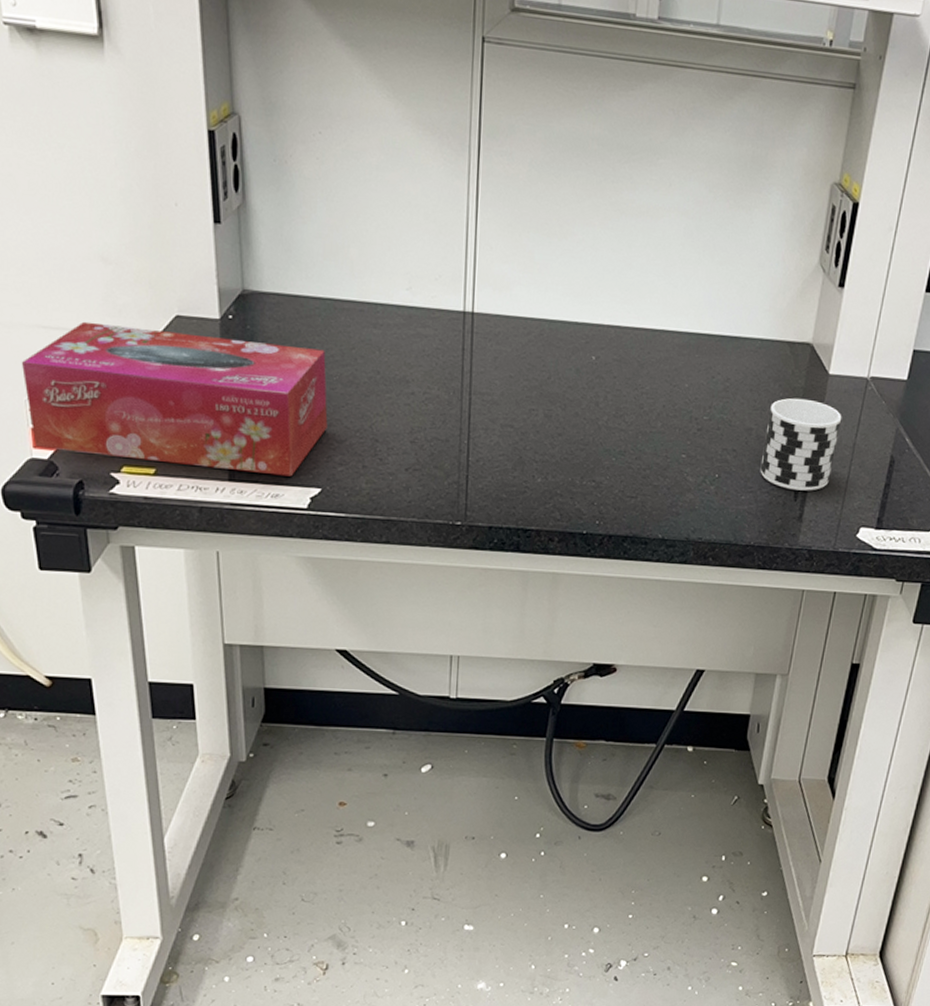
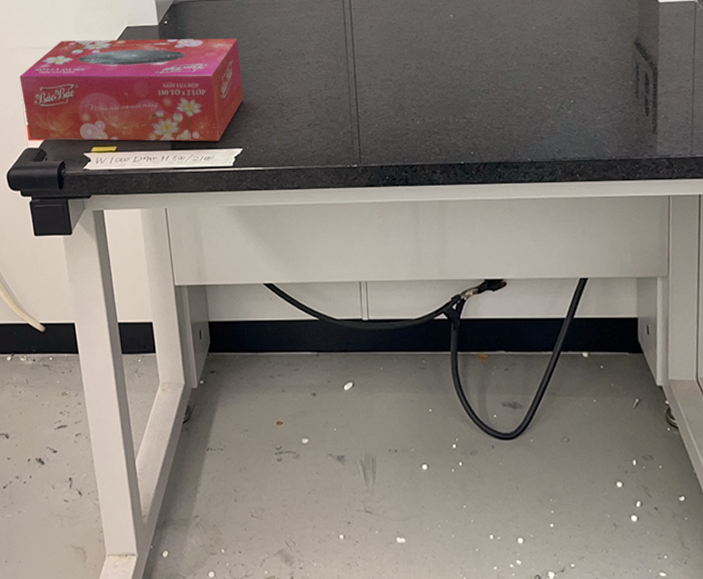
cup: present [760,398,842,491] -> none [610,26,678,106]

